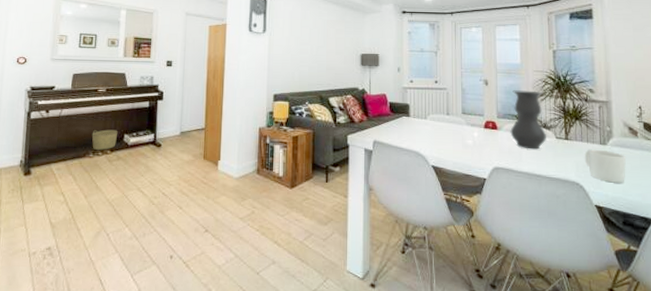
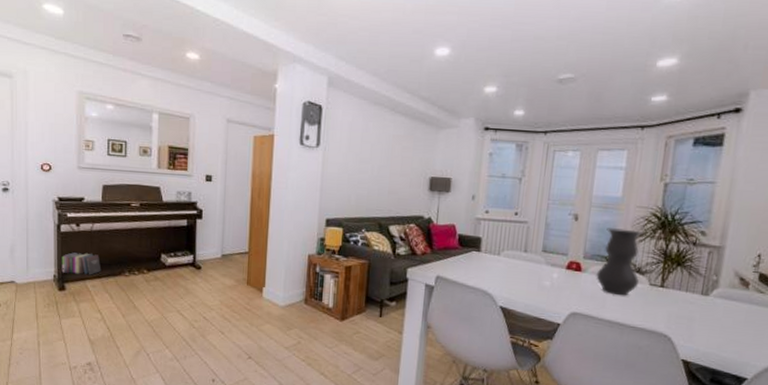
books: none [28,137,67,159] -> present [61,252,102,275]
basket: present [91,129,118,150] -> none [126,247,155,269]
mug: present [584,149,626,183] -> none [679,299,729,338]

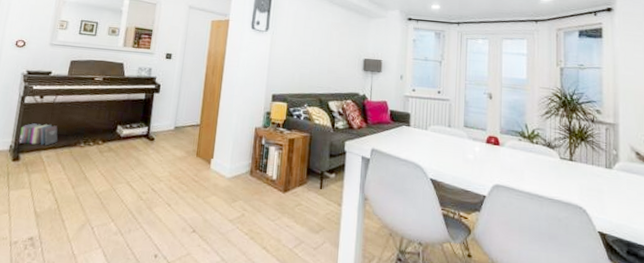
vase: present [596,228,644,296] -> none [513,106,551,169]

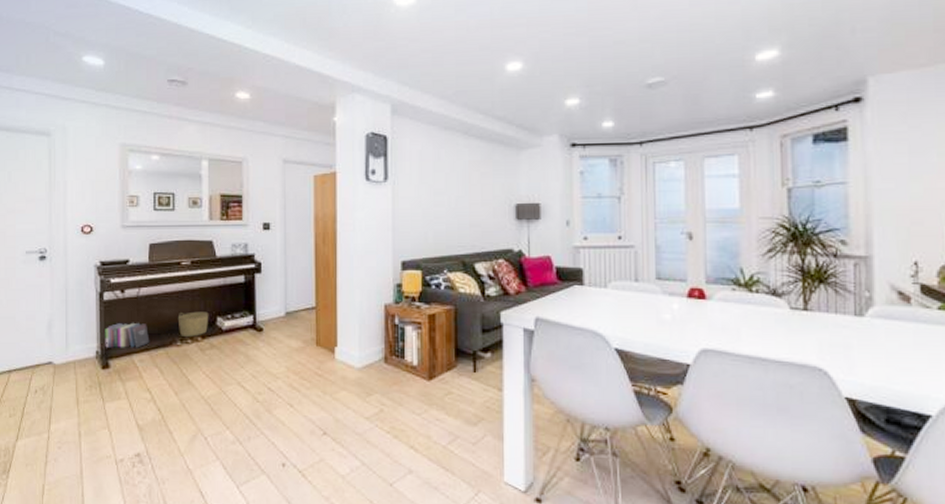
basket: none [84,118,112,140] -> present [177,311,209,337]

